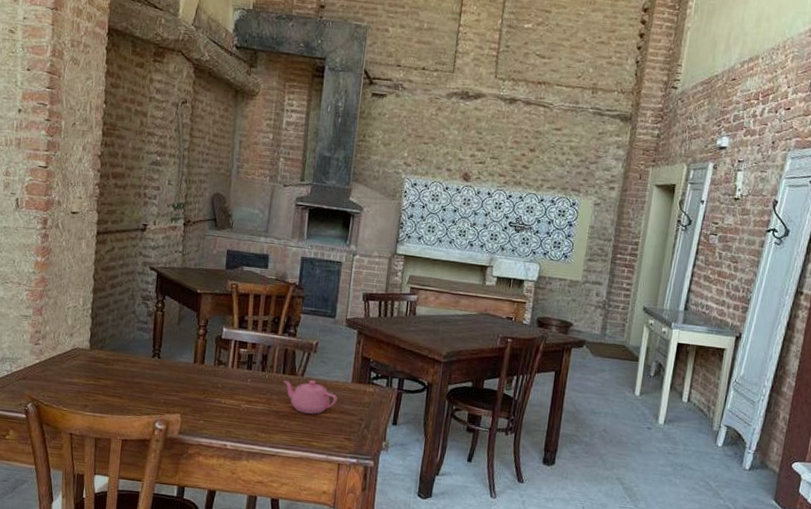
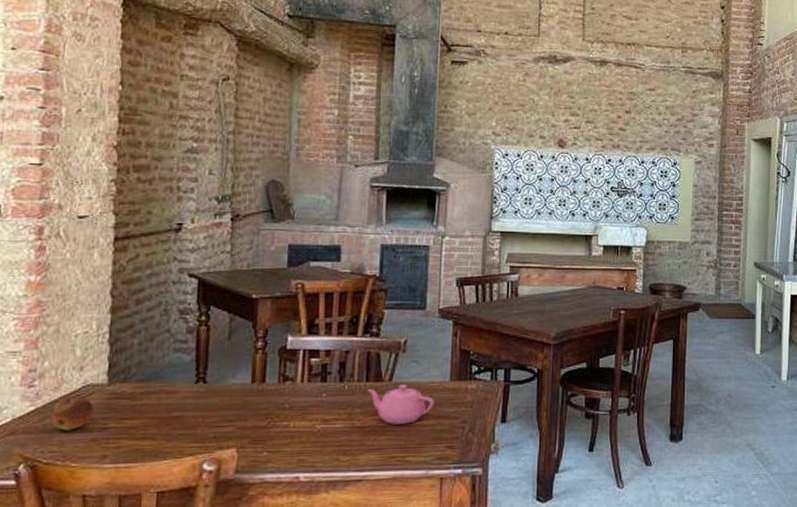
fruit: none [49,356,80,382] -> present [50,396,94,431]

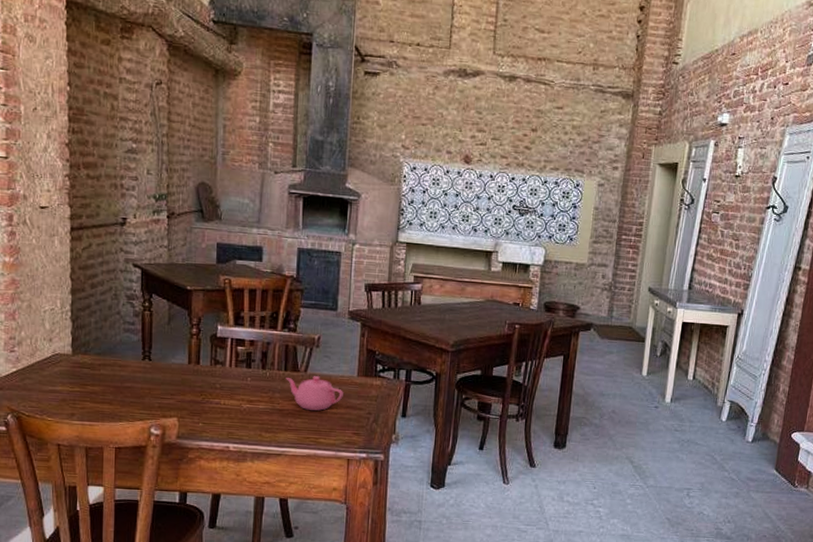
fruit: present [50,396,94,431] -> none [28,363,62,391]

